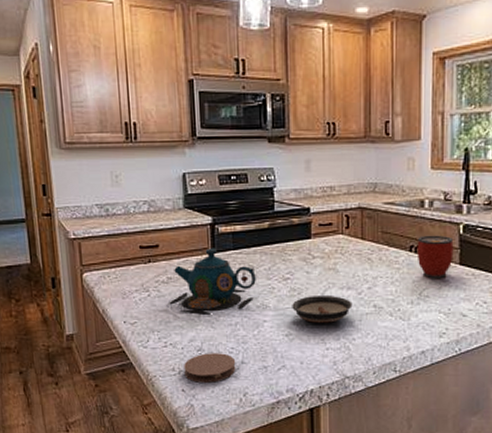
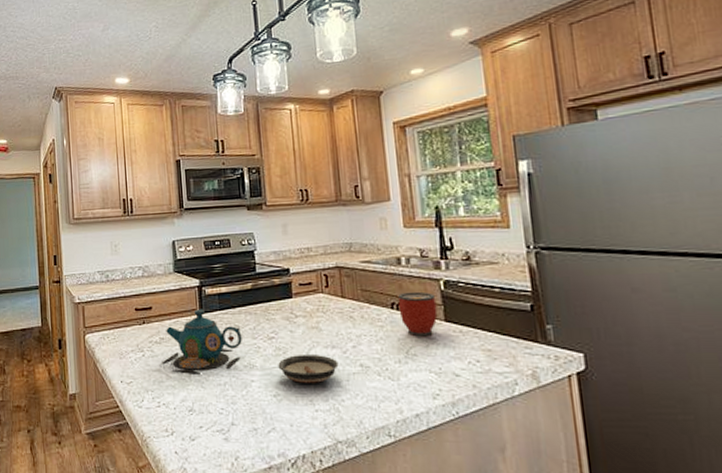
coaster: present [184,353,236,383] -> none [176,414,227,445]

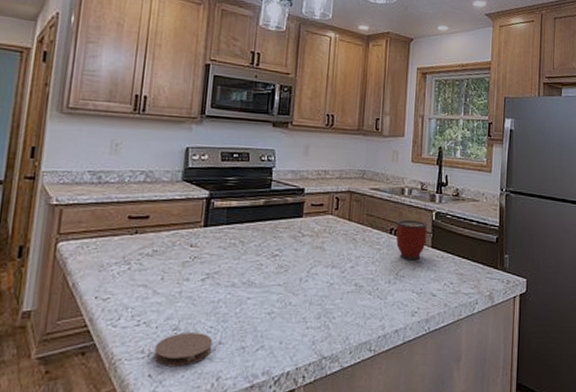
teapot: present [160,309,242,374] -> none [148,221,246,291]
coaster: none [176,414,227,445] -> present [154,333,213,366]
saucer: present [278,355,339,384] -> none [277,273,336,302]

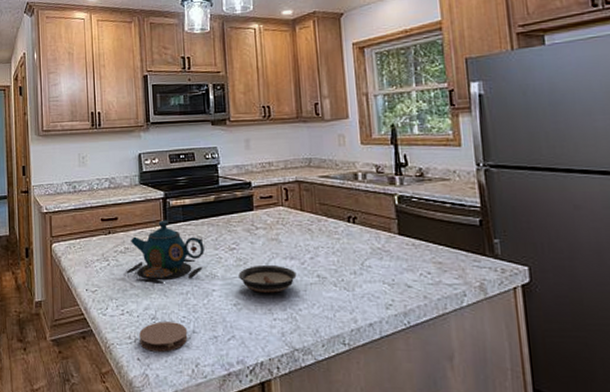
teapot: none [148,221,246,291] -> present [125,220,205,283]
saucer: none [277,273,336,302] -> present [238,266,297,294]
mug: present [395,219,428,261] -> none [354,206,392,249]

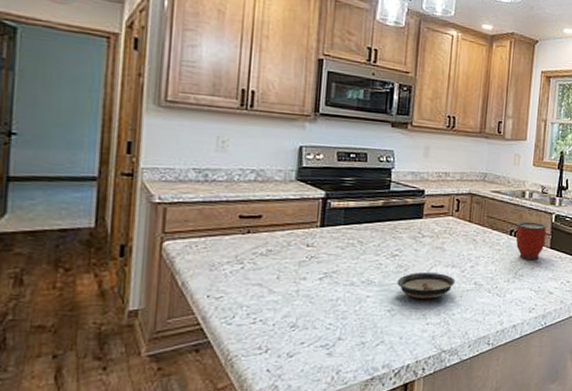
teapot: present [125,220,205,283] -> none [263,221,364,289]
coaster: present [139,321,188,352] -> none [272,329,332,361]
mug: none [354,206,392,249] -> present [515,221,547,261]

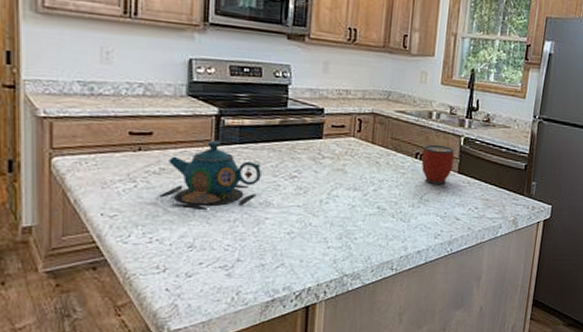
teapot: none [263,221,364,289] -> present [157,140,261,210]
saucer: present [397,272,456,300] -> none [296,195,358,223]

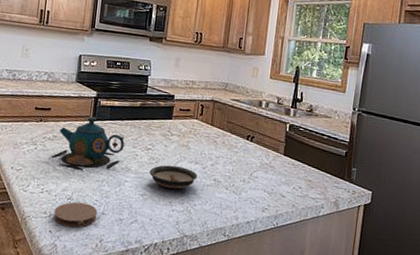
coaster: none [170,250,231,281] -> present [53,202,98,228]
saucer: none [296,195,358,223] -> present [149,165,198,190]
mug: present [421,144,455,185] -> none [251,128,281,165]

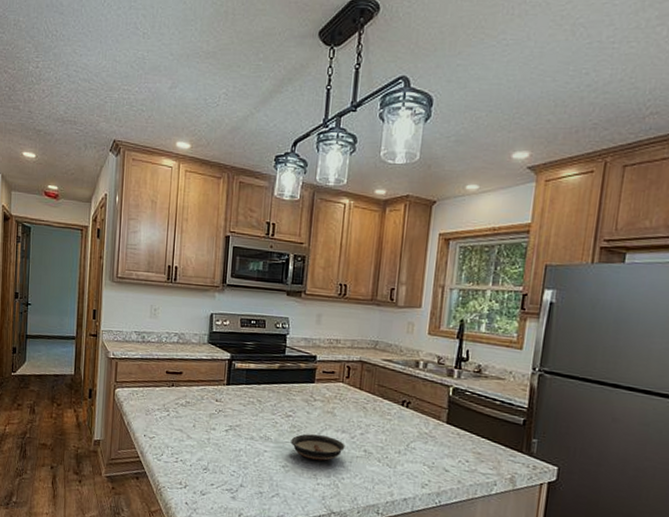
teapot: present [50,116,125,170] -> none [183,380,262,439]
coaster: present [53,202,98,228] -> none [189,472,236,500]

